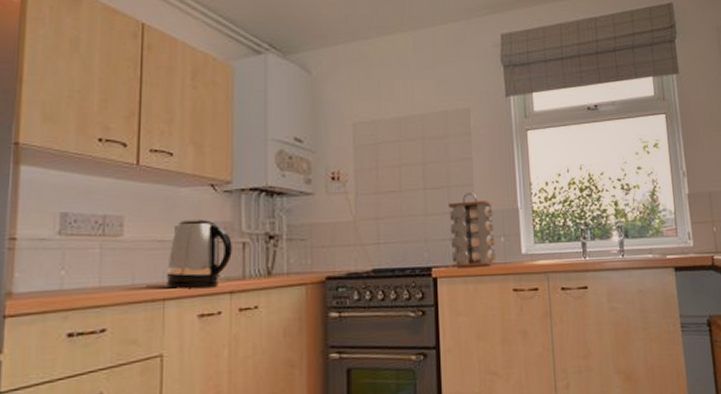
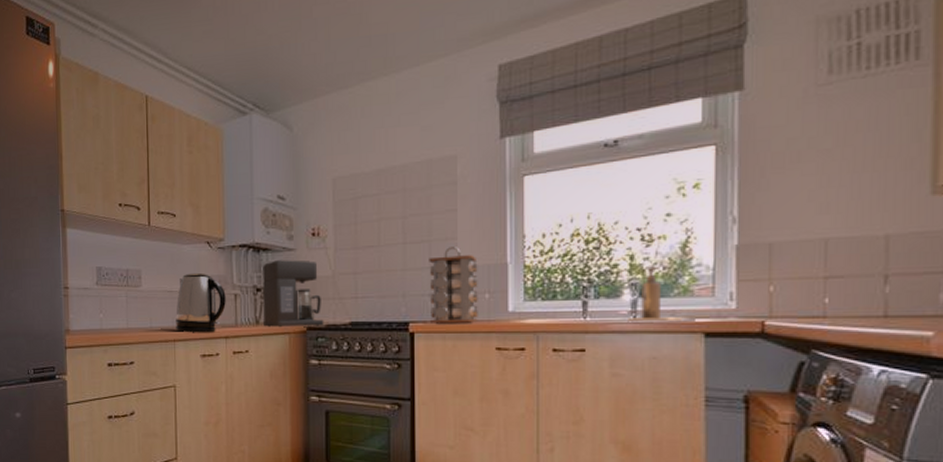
coffee maker: none [275,205,345,279] -> present [262,260,324,328]
soap dispenser: none [618,211,658,259] -> present [628,266,683,321]

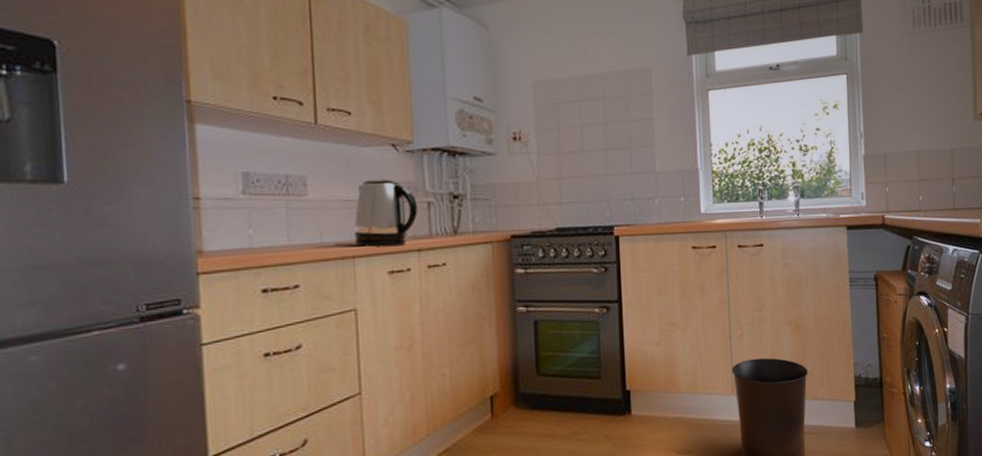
coffee maker: present [262,260,324,328] -> none [459,165,530,237]
spice rack: present [429,247,478,325] -> none [630,153,676,228]
soap dispenser: present [628,266,683,321] -> none [793,172,832,218]

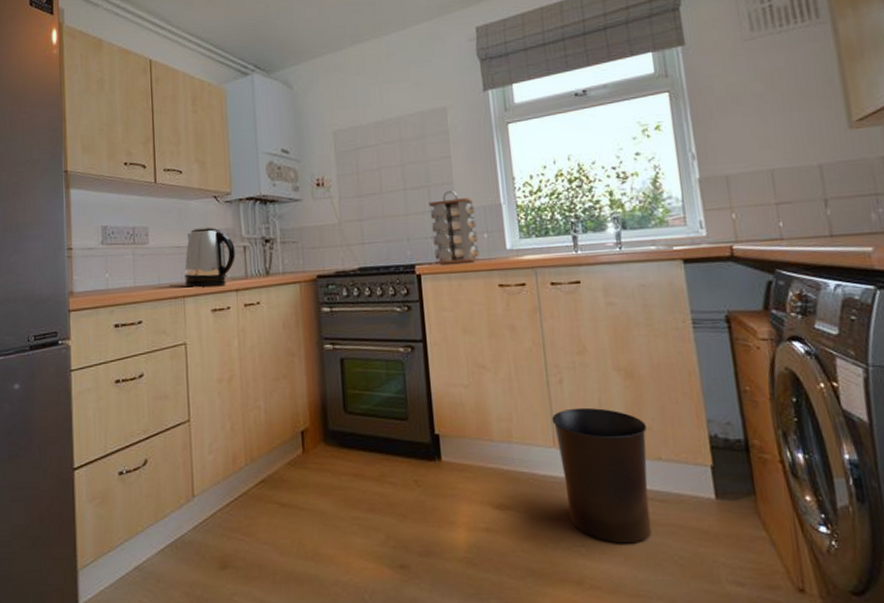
spice rack: none [630,153,676,228] -> present [429,191,480,266]

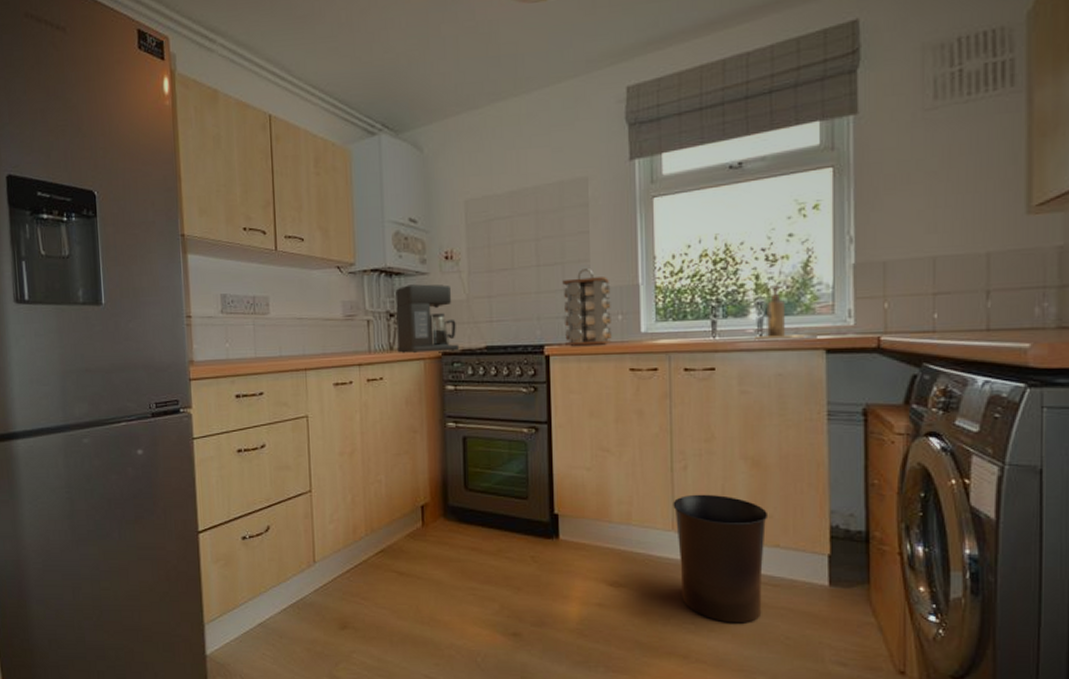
kettle: present [184,227,235,288] -> none [305,298,359,361]
coffee maker: none [270,210,334,278] -> present [395,284,460,354]
soap dispenser: none [614,200,663,252] -> present [754,285,806,339]

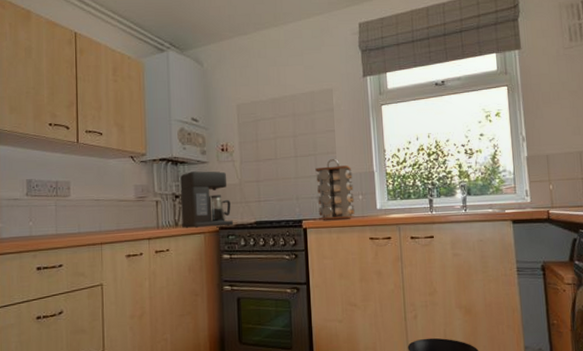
soap dispenser: present [754,285,806,339] -> none [461,172,497,213]

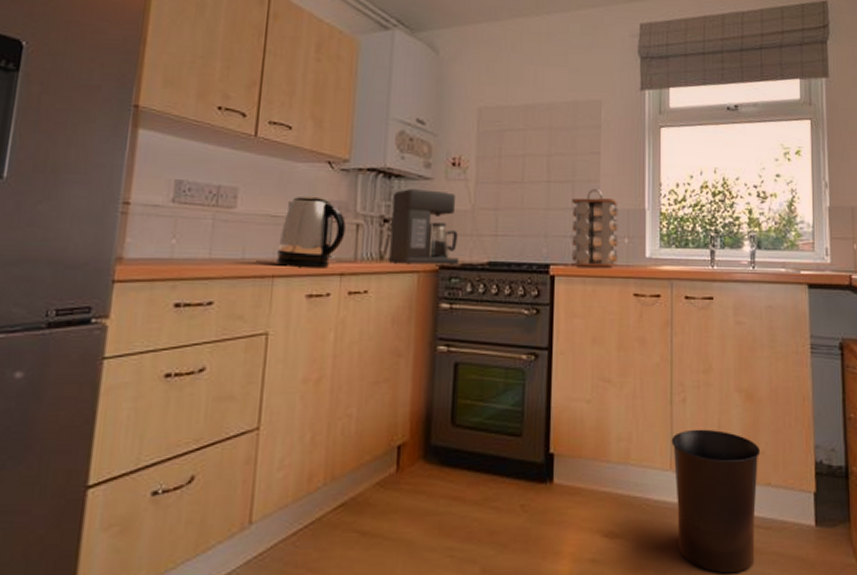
kettle: none [102,183,148,237] -> present [275,196,346,269]

